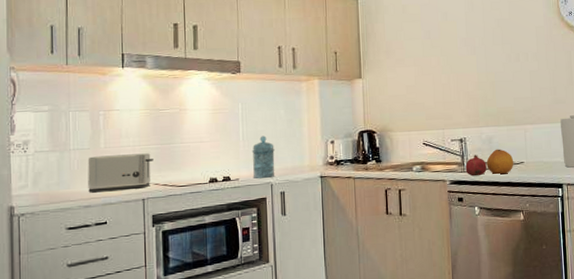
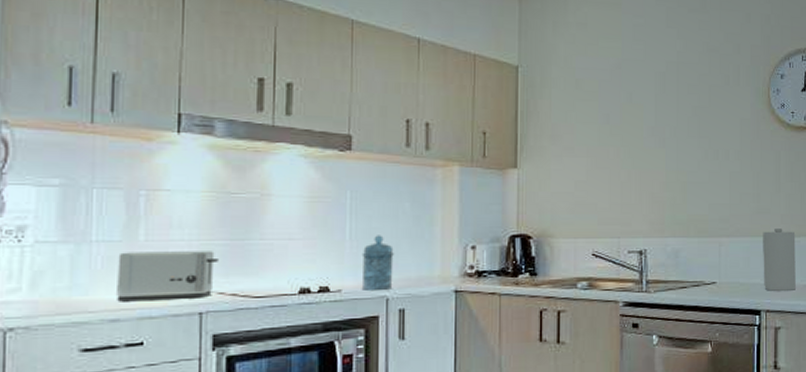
fruit: present [465,155,487,177] -> none [644,271,670,298]
fruit: present [486,149,514,175] -> none [670,265,704,297]

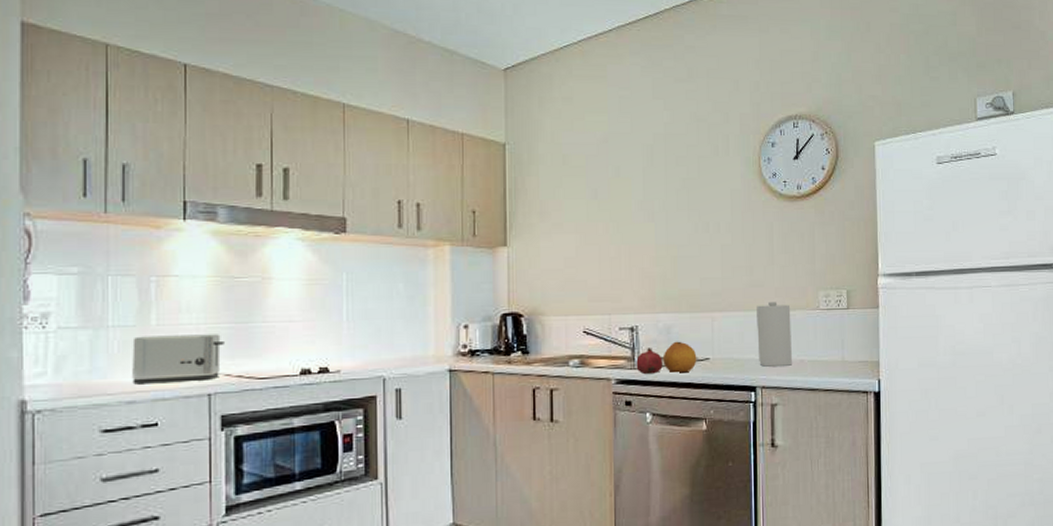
canister: present [361,235,394,290] -> none [358,315,389,371]
fruit: none [644,271,670,298] -> present [636,348,663,375]
fruit: none [670,265,704,297] -> present [663,341,697,373]

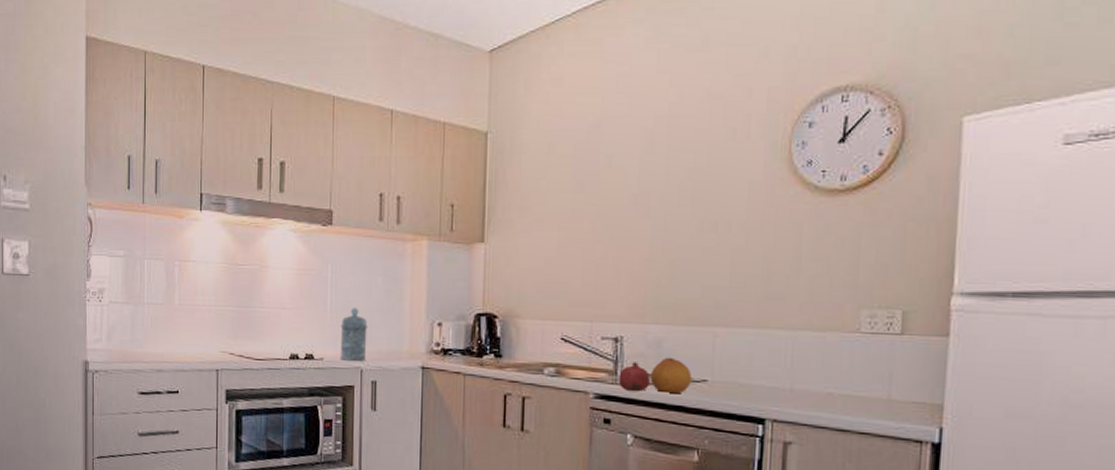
toaster: present [132,334,224,385] -> none [161,313,230,358]
canister: none [358,315,389,371] -> present [340,307,368,361]
paper towel holder: present [757,302,792,367] -> none [771,319,820,399]

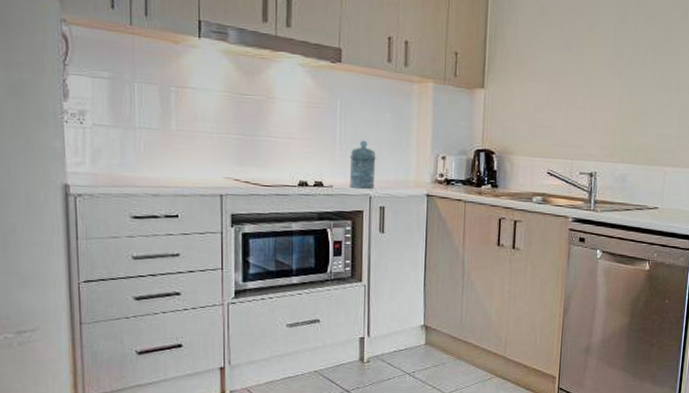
fruit: present [618,362,650,392] -> none [592,193,616,217]
fruit: present [650,357,692,394] -> none [616,189,647,218]

